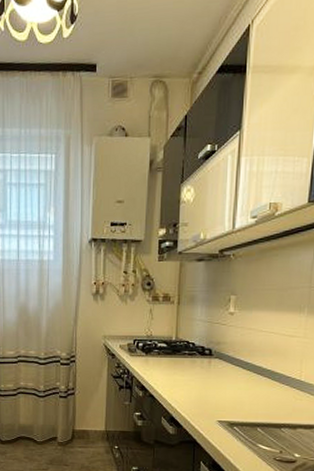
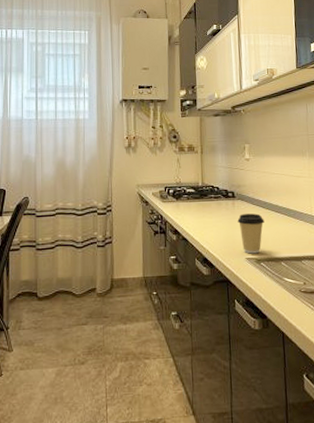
coffee cup: none [212,374,243,417] -> present [237,213,265,254]

